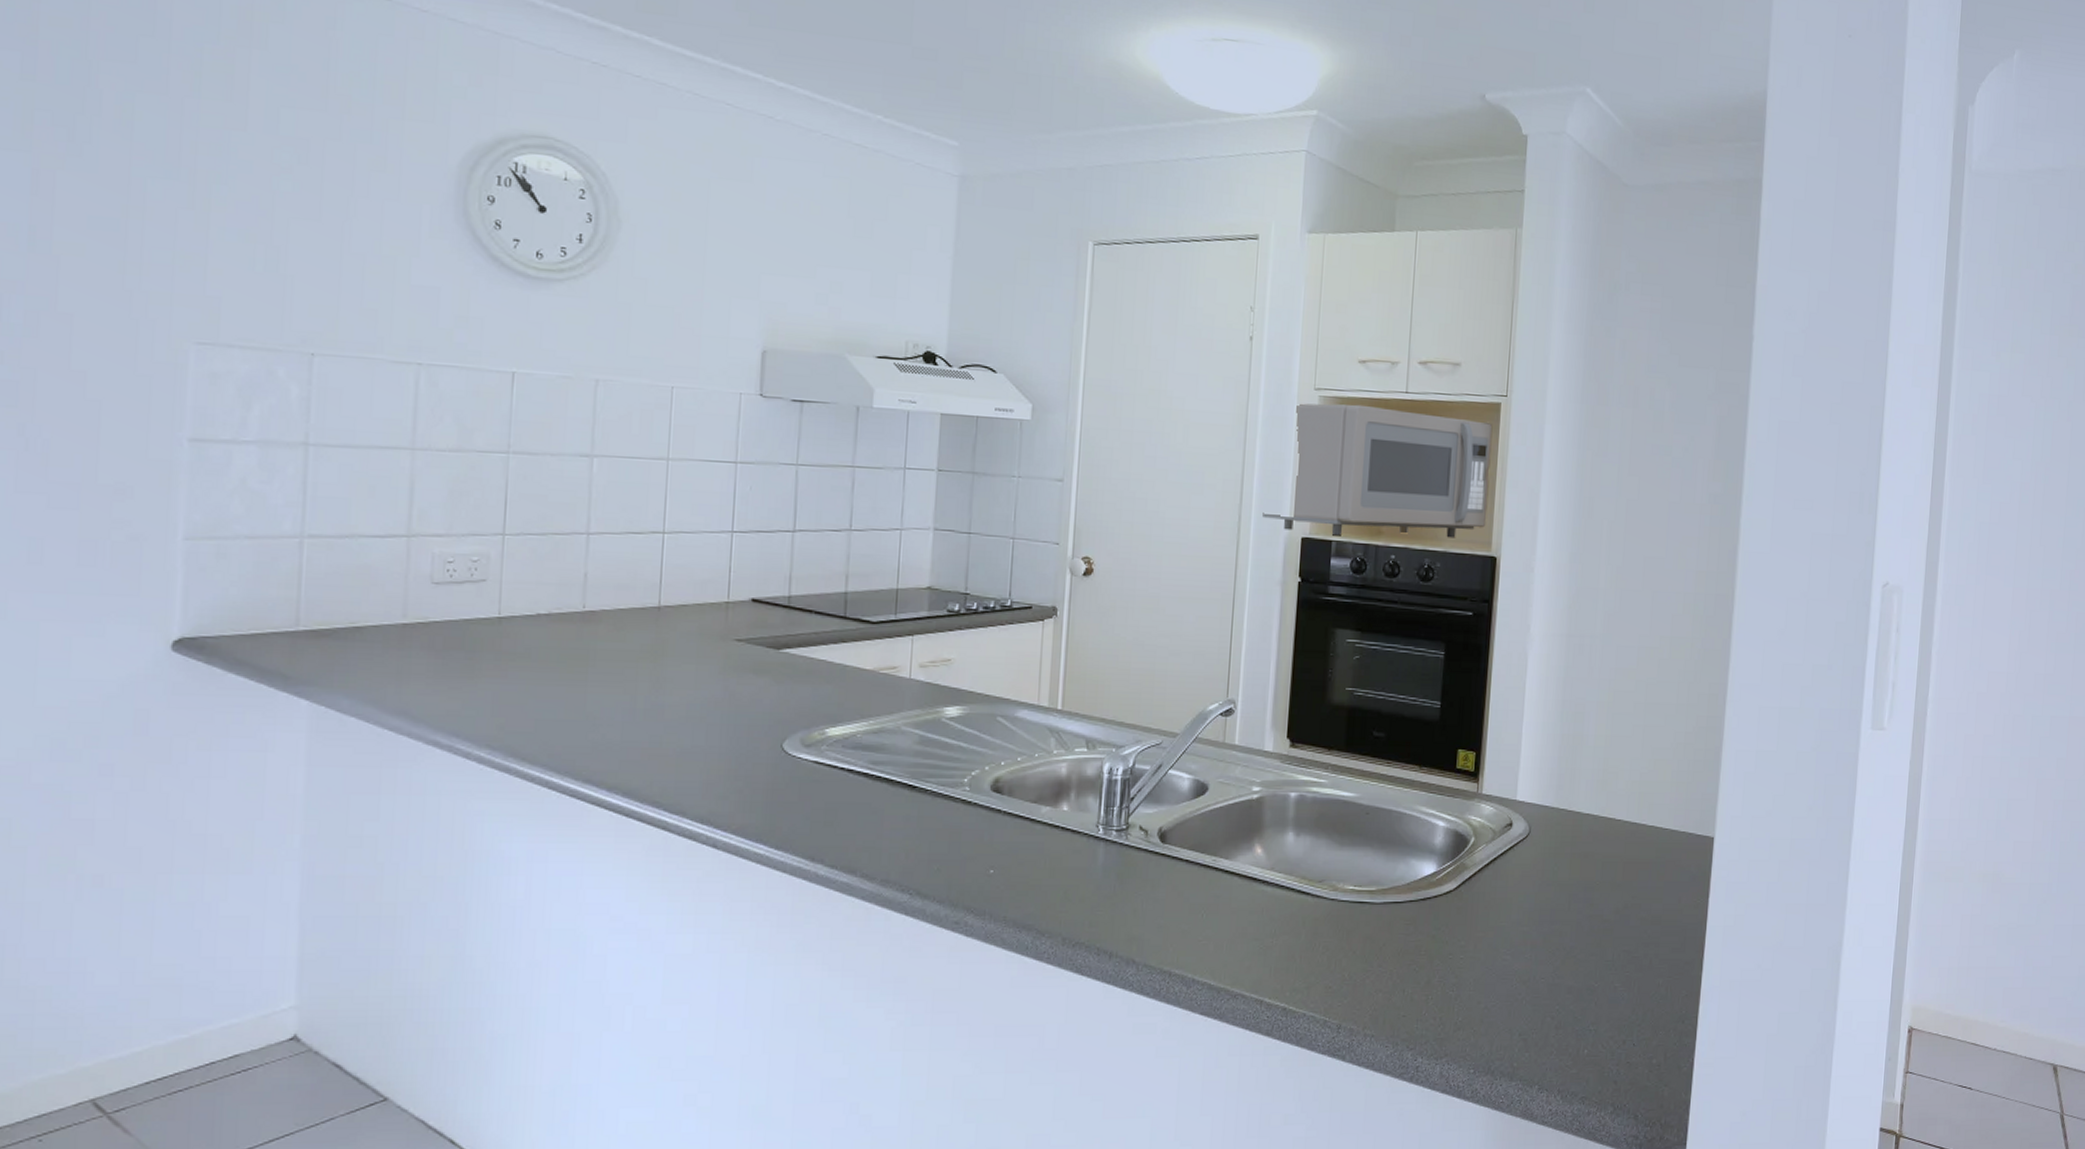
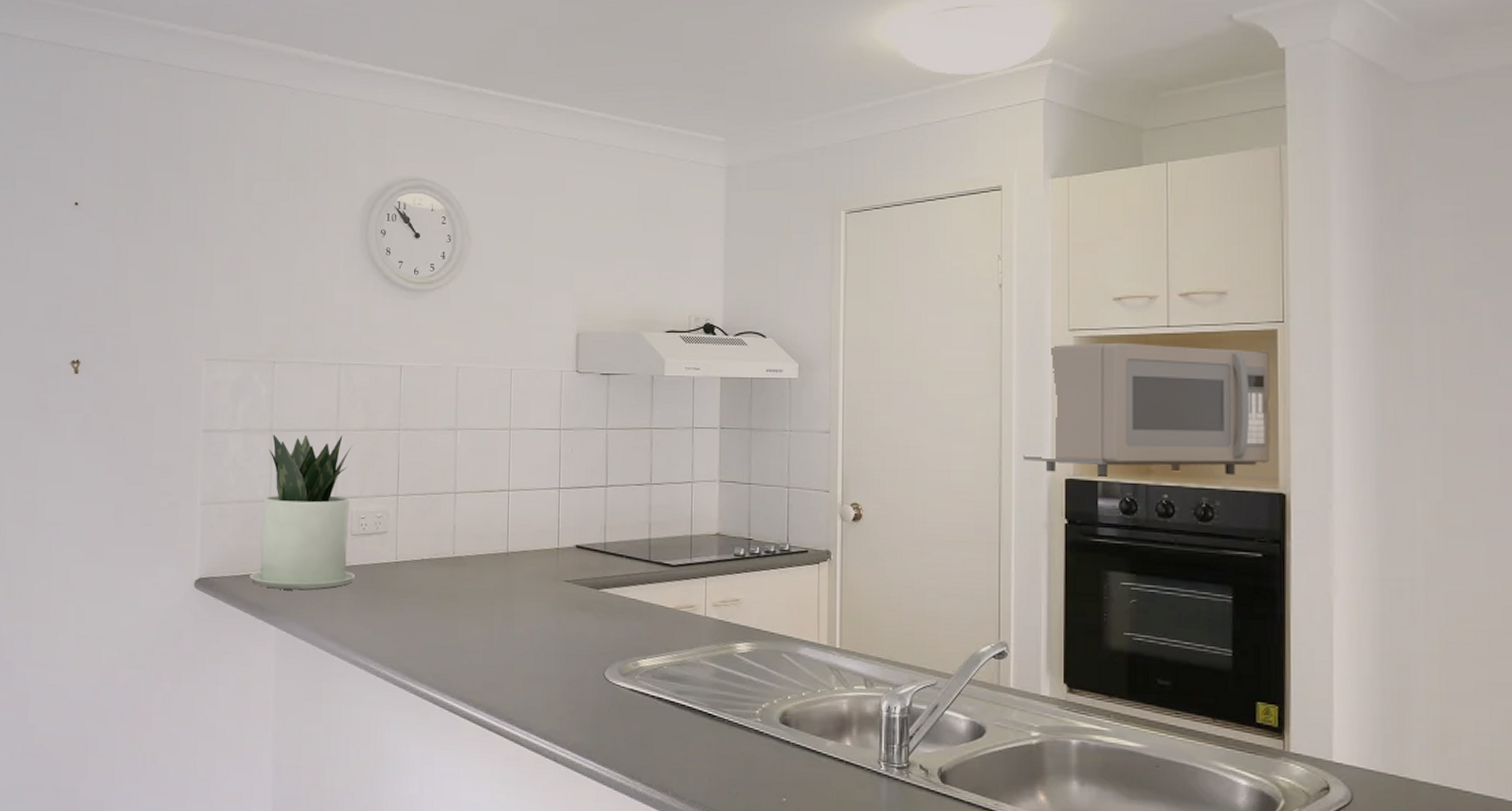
planter: none [266,451,438,653] -> present [249,434,356,591]

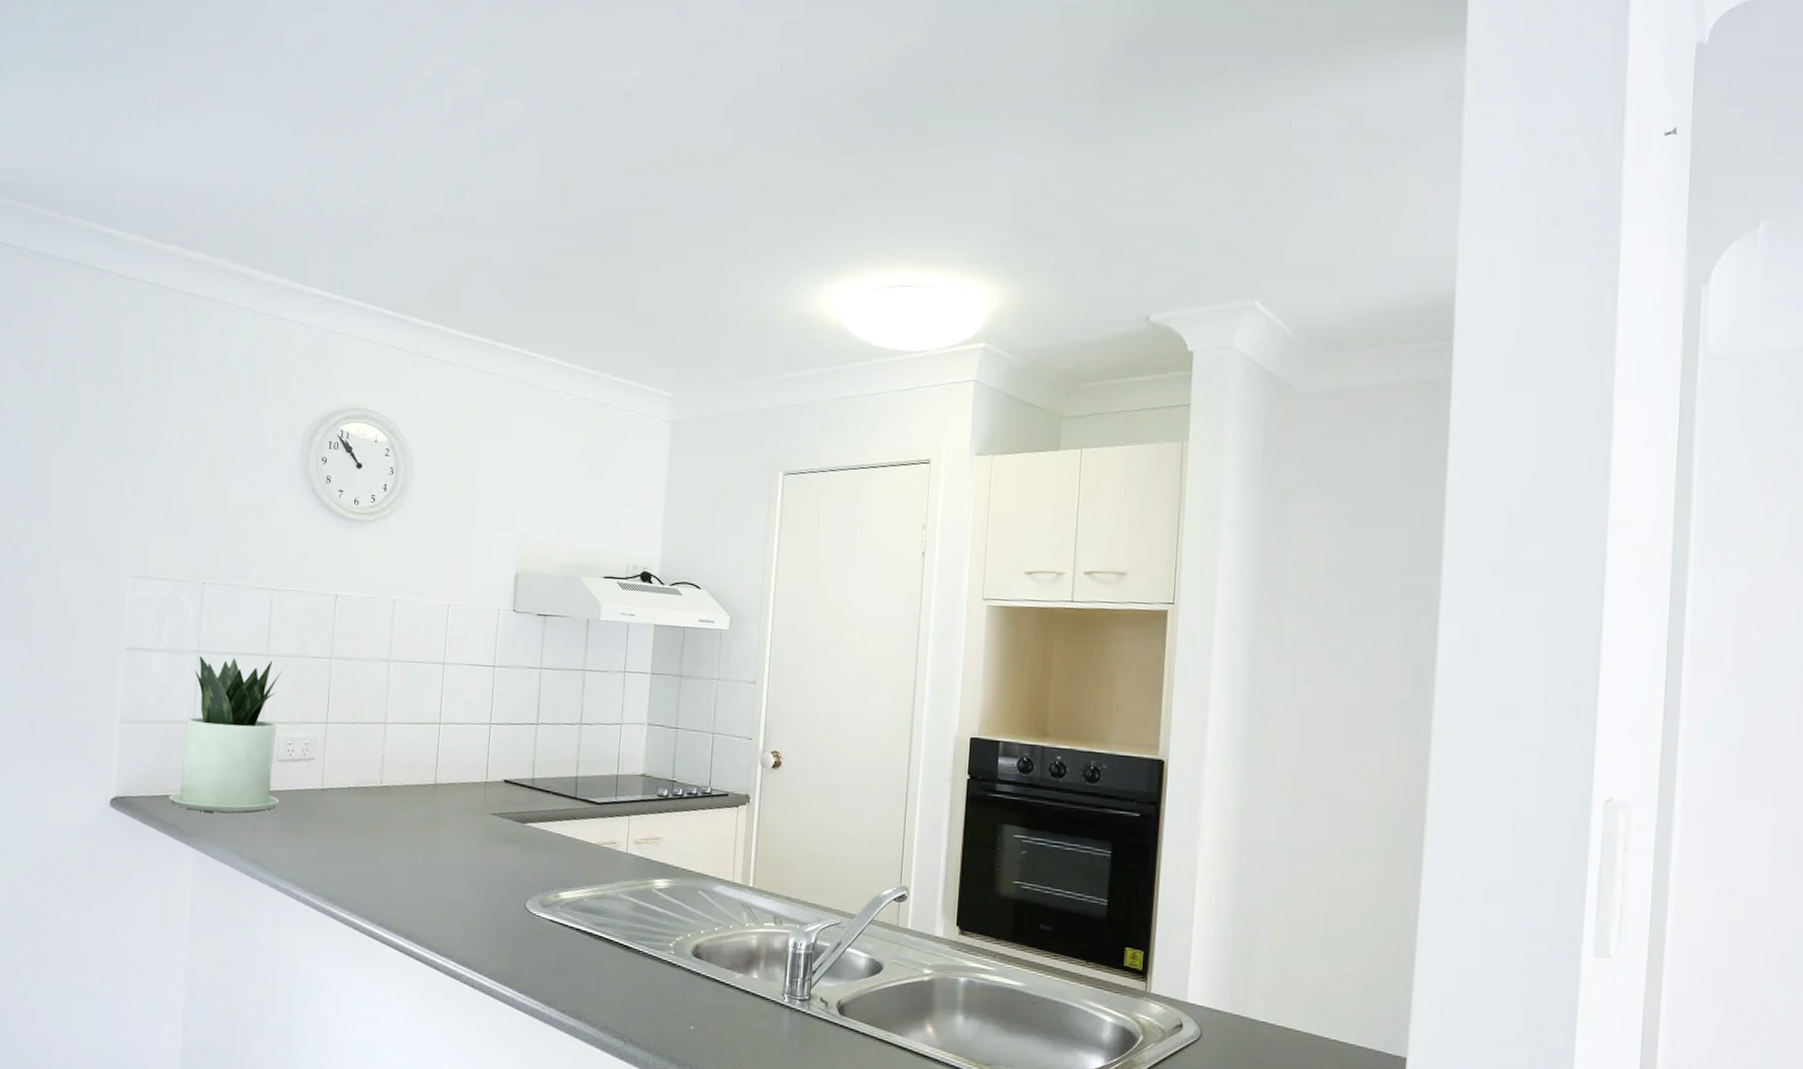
microwave: present [1023,342,1270,476] -> none [934,613,1159,741]

